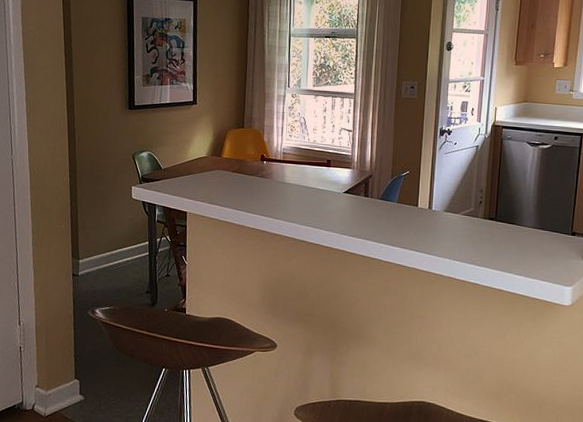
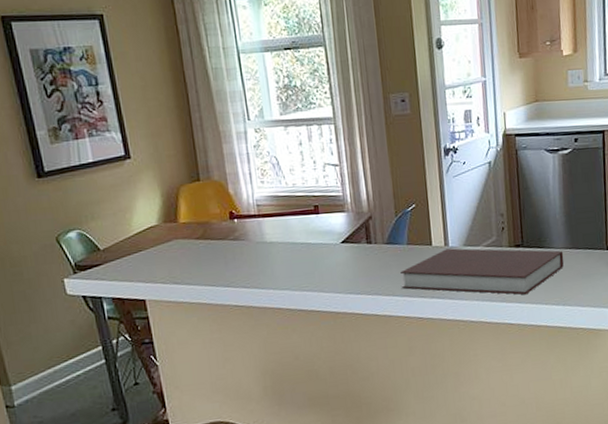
notebook: none [387,211,531,262] -> present [400,248,564,295]

